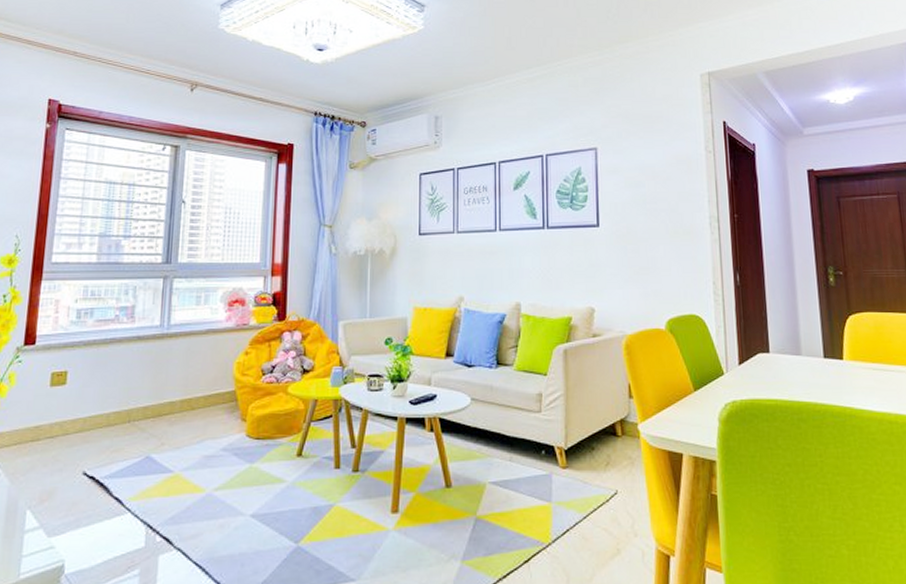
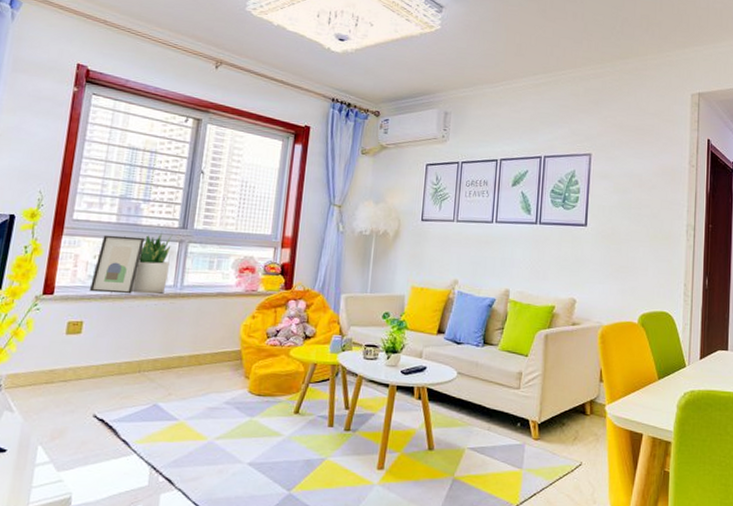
picture frame: none [72,276,129,339] -> present [89,235,146,294]
planter: none [115,269,156,337] -> present [131,232,173,294]

